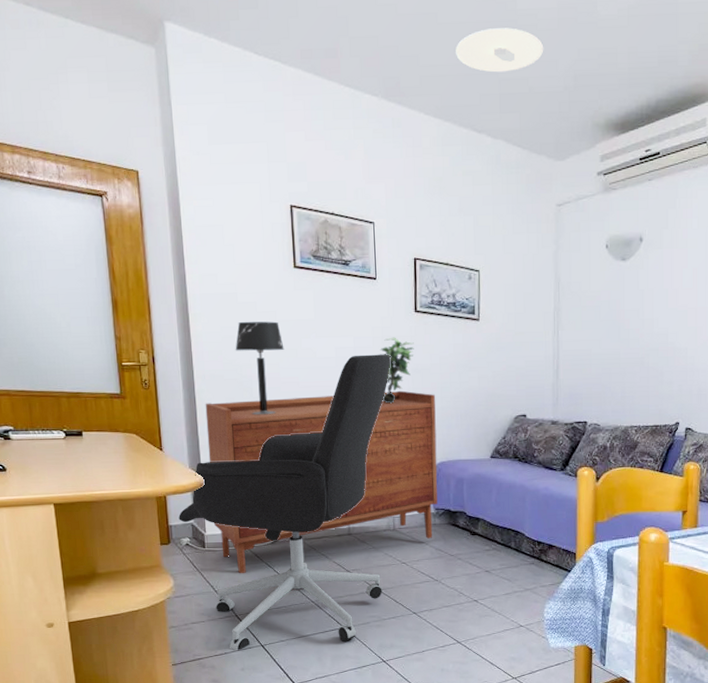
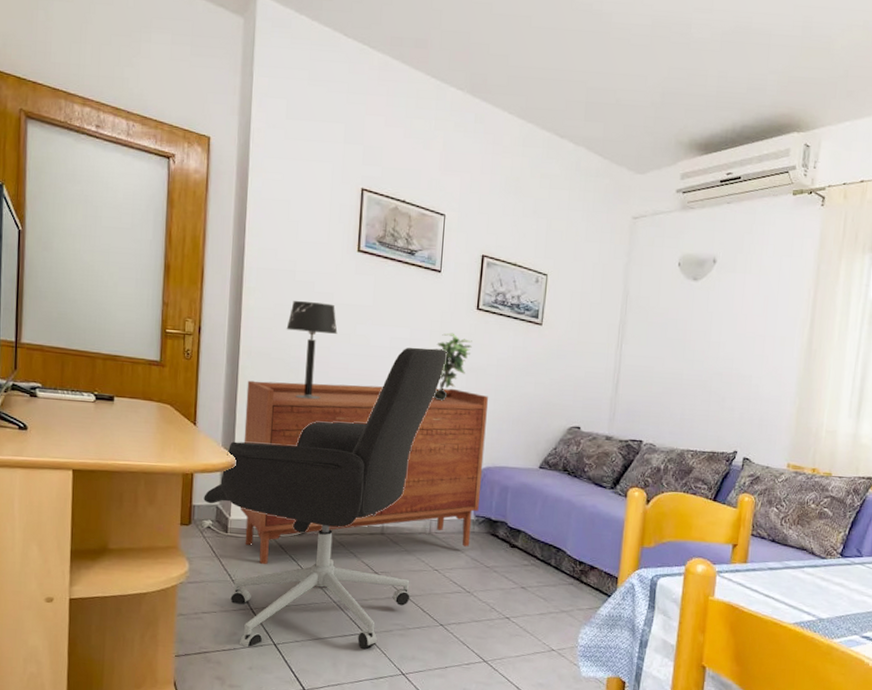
ceiling light: present [456,28,544,73] -> none [546,37,635,82]

